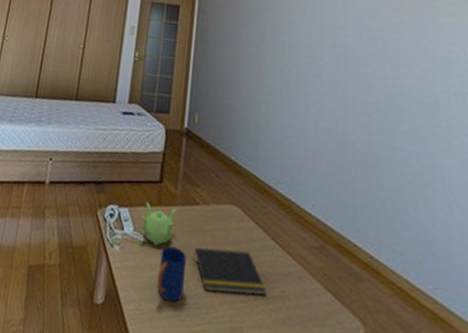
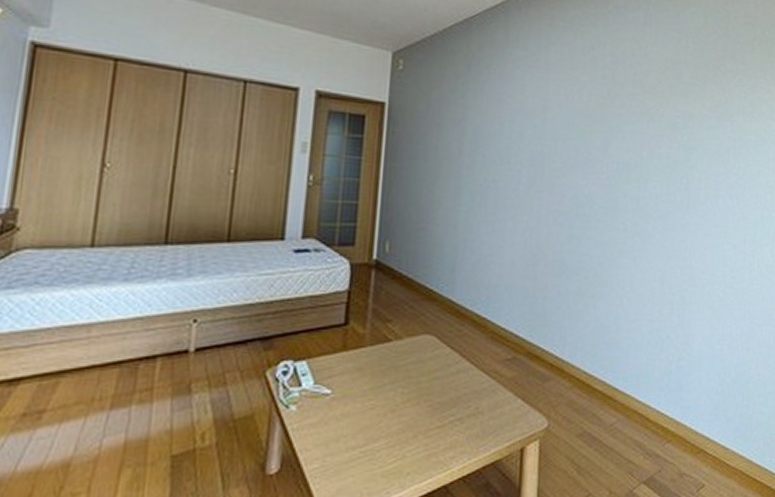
teapot: present [141,202,176,246] -> none [322,349,365,395]
mug: present [156,246,186,303] -> none [343,391,377,448]
notepad: present [193,247,267,296] -> none [385,378,461,428]

